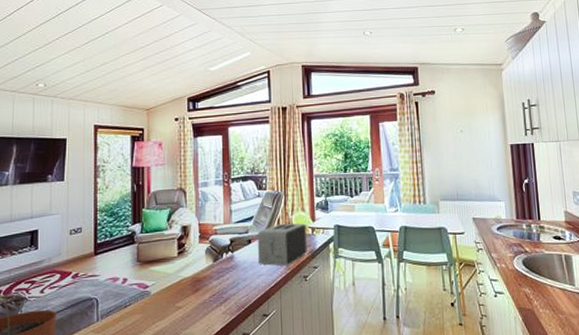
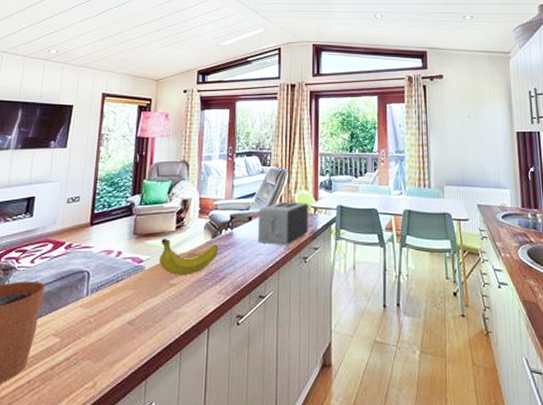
fruit: none [164,263,221,299] -> present [159,238,219,276]

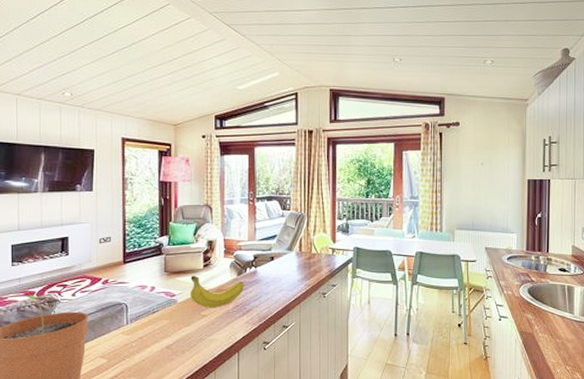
toaster: present [257,201,309,246] -> none [279,243,327,283]

